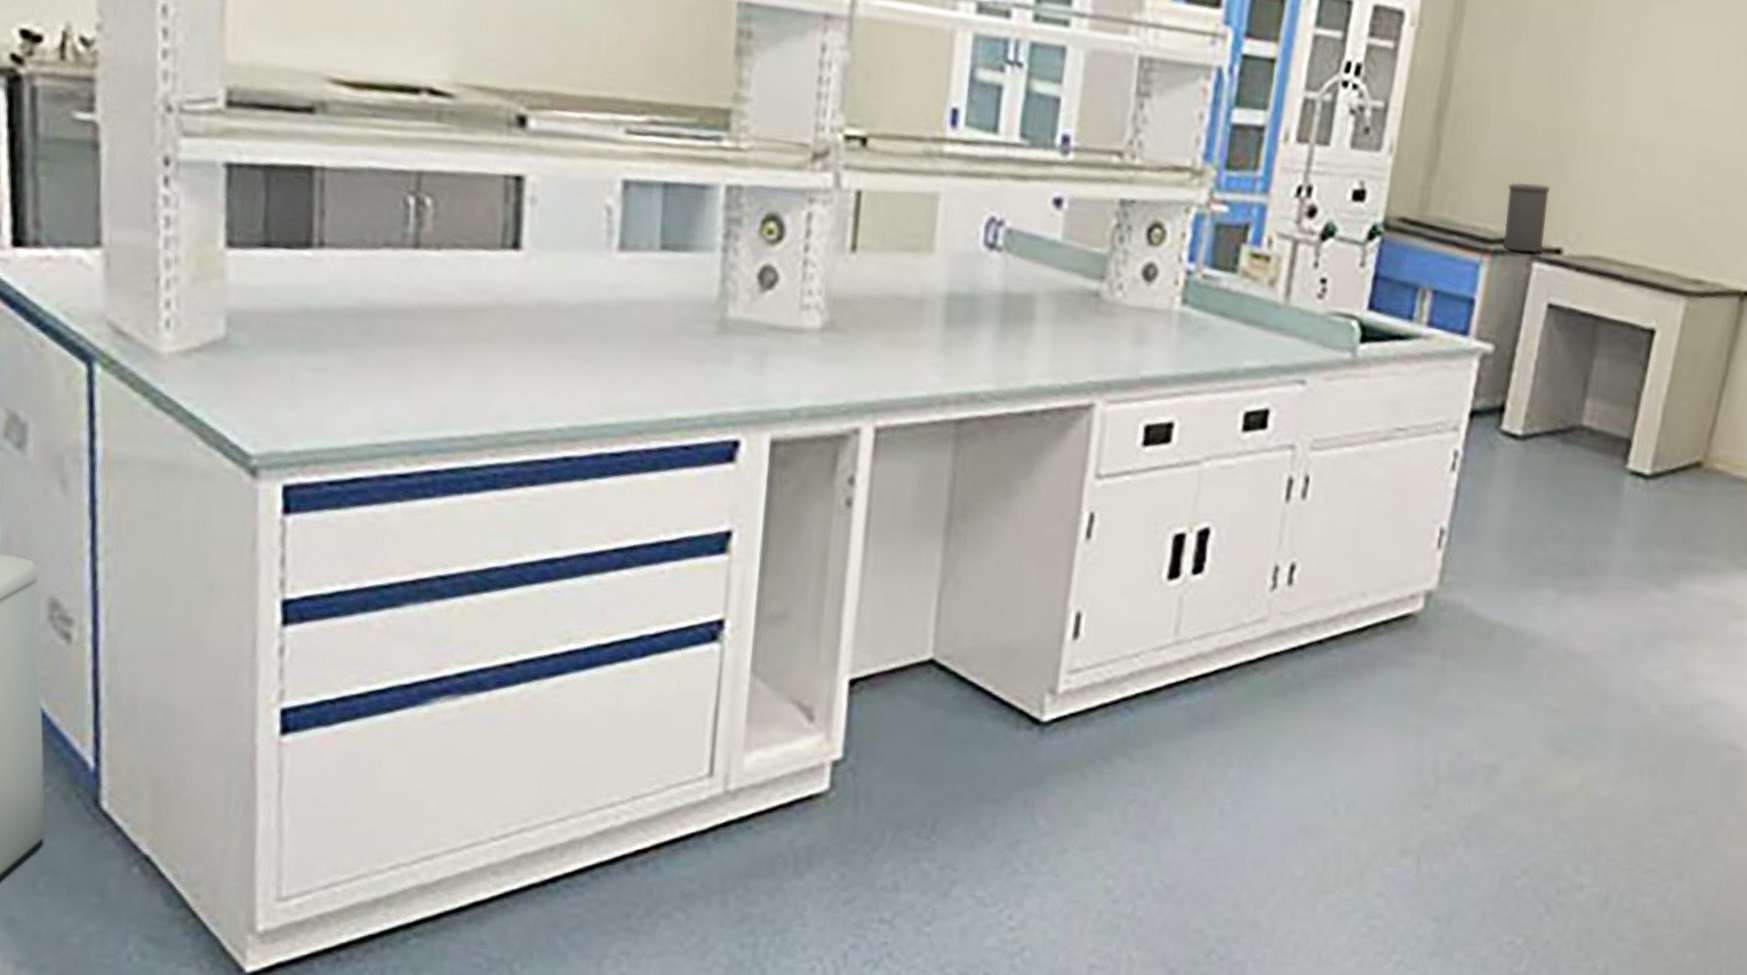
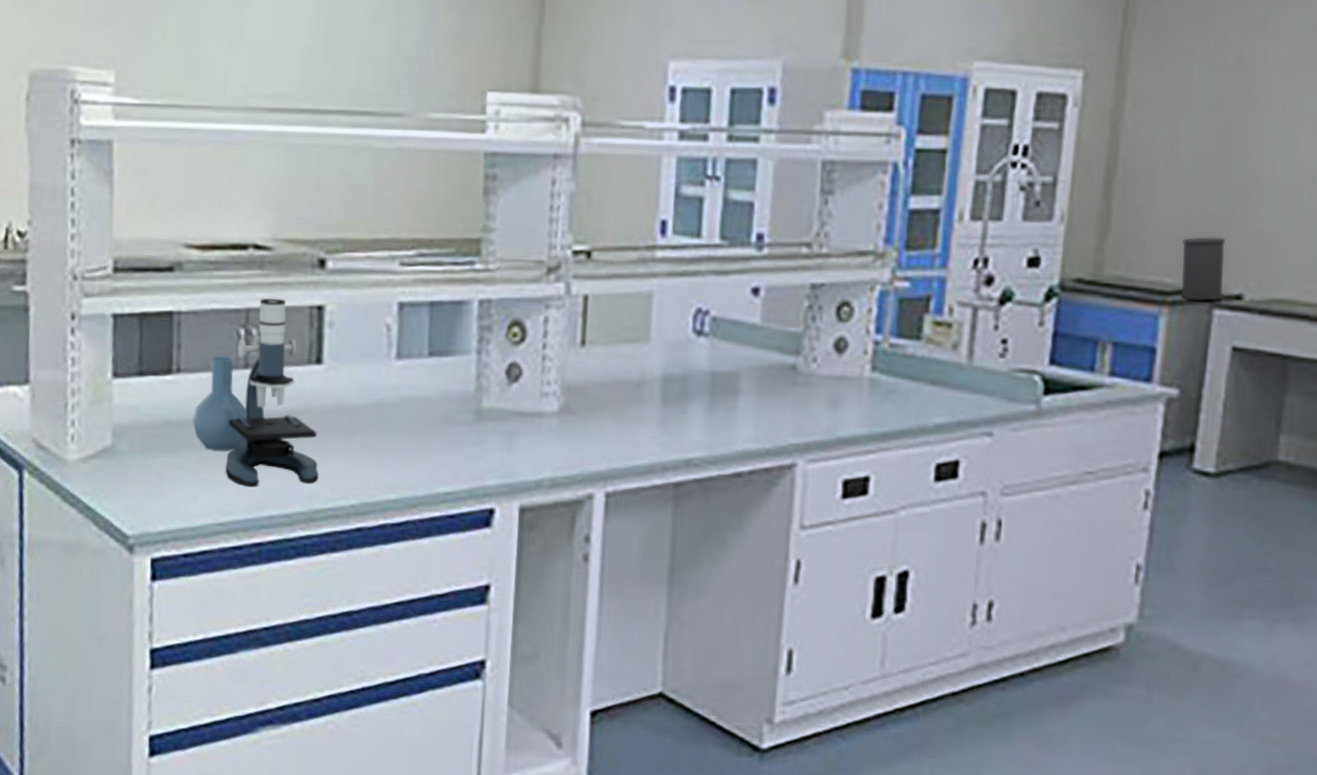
flask: none [340,228,418,352] -> present [192,355,247,451]
microscope: none [387,159,515,399] -> present [225,297,319,486]

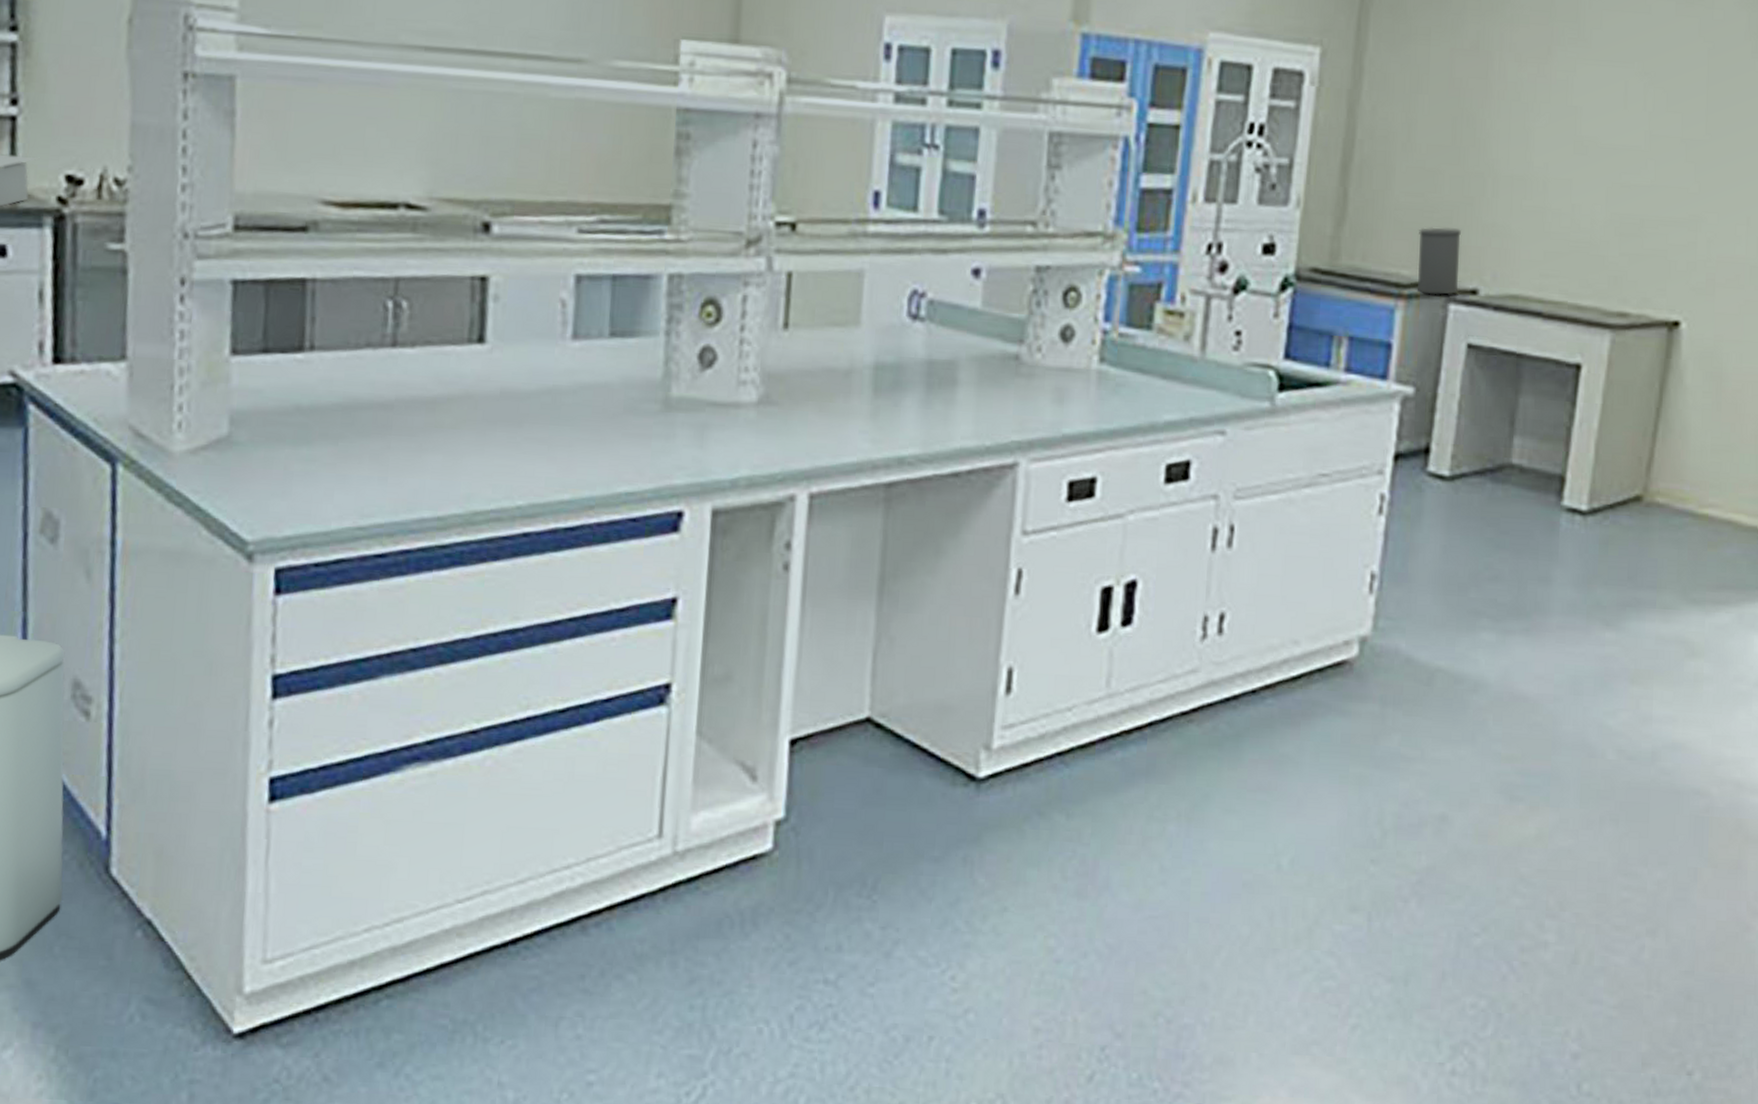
flask: present [192,355,247,451] -> none [327,331,394,442]
microscope: present [225,297,319,486] -> none [367,265,479,484]

